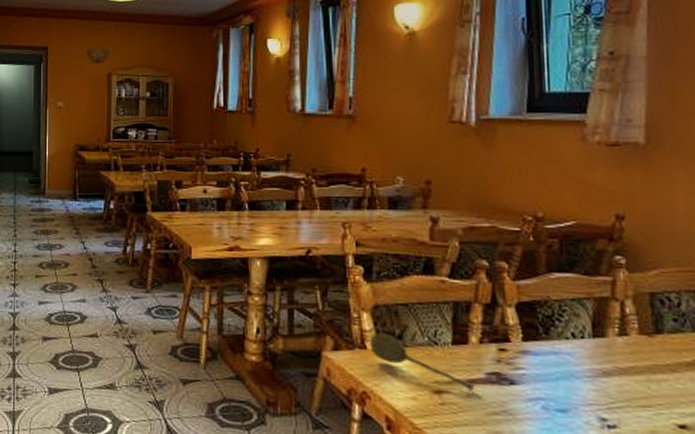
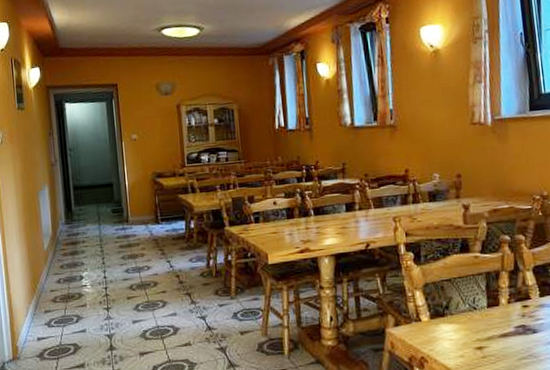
soupspoon: present [370,333,476,392] -> none [423,306,508,344]

